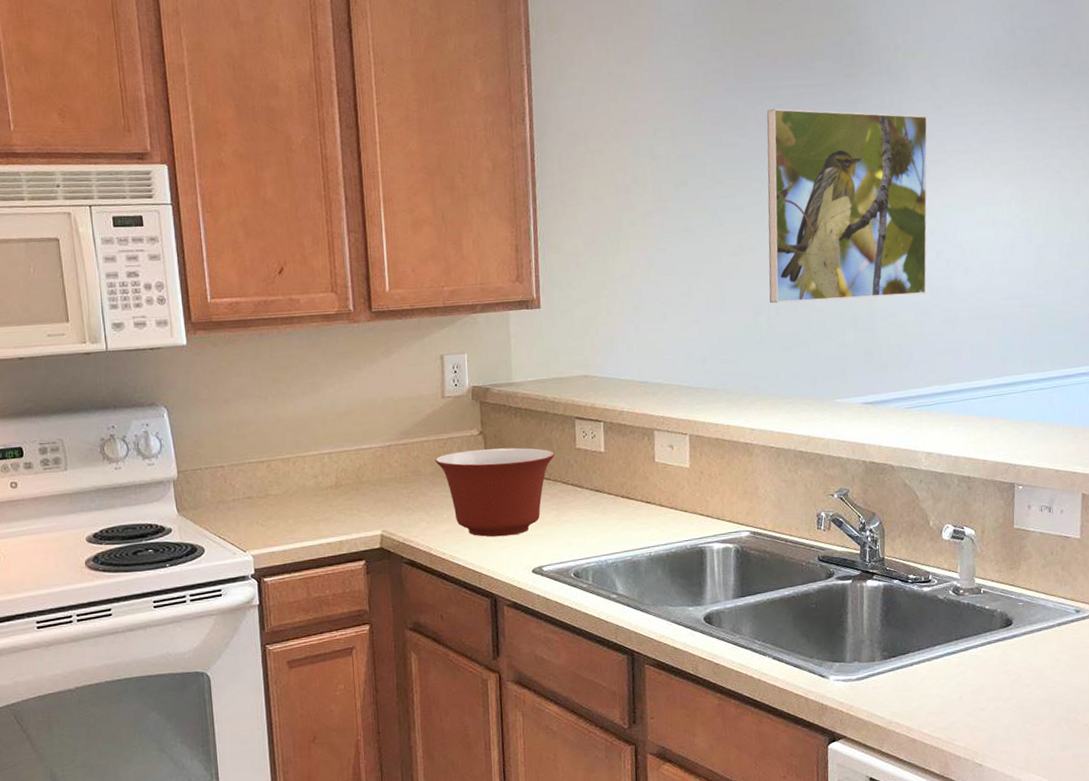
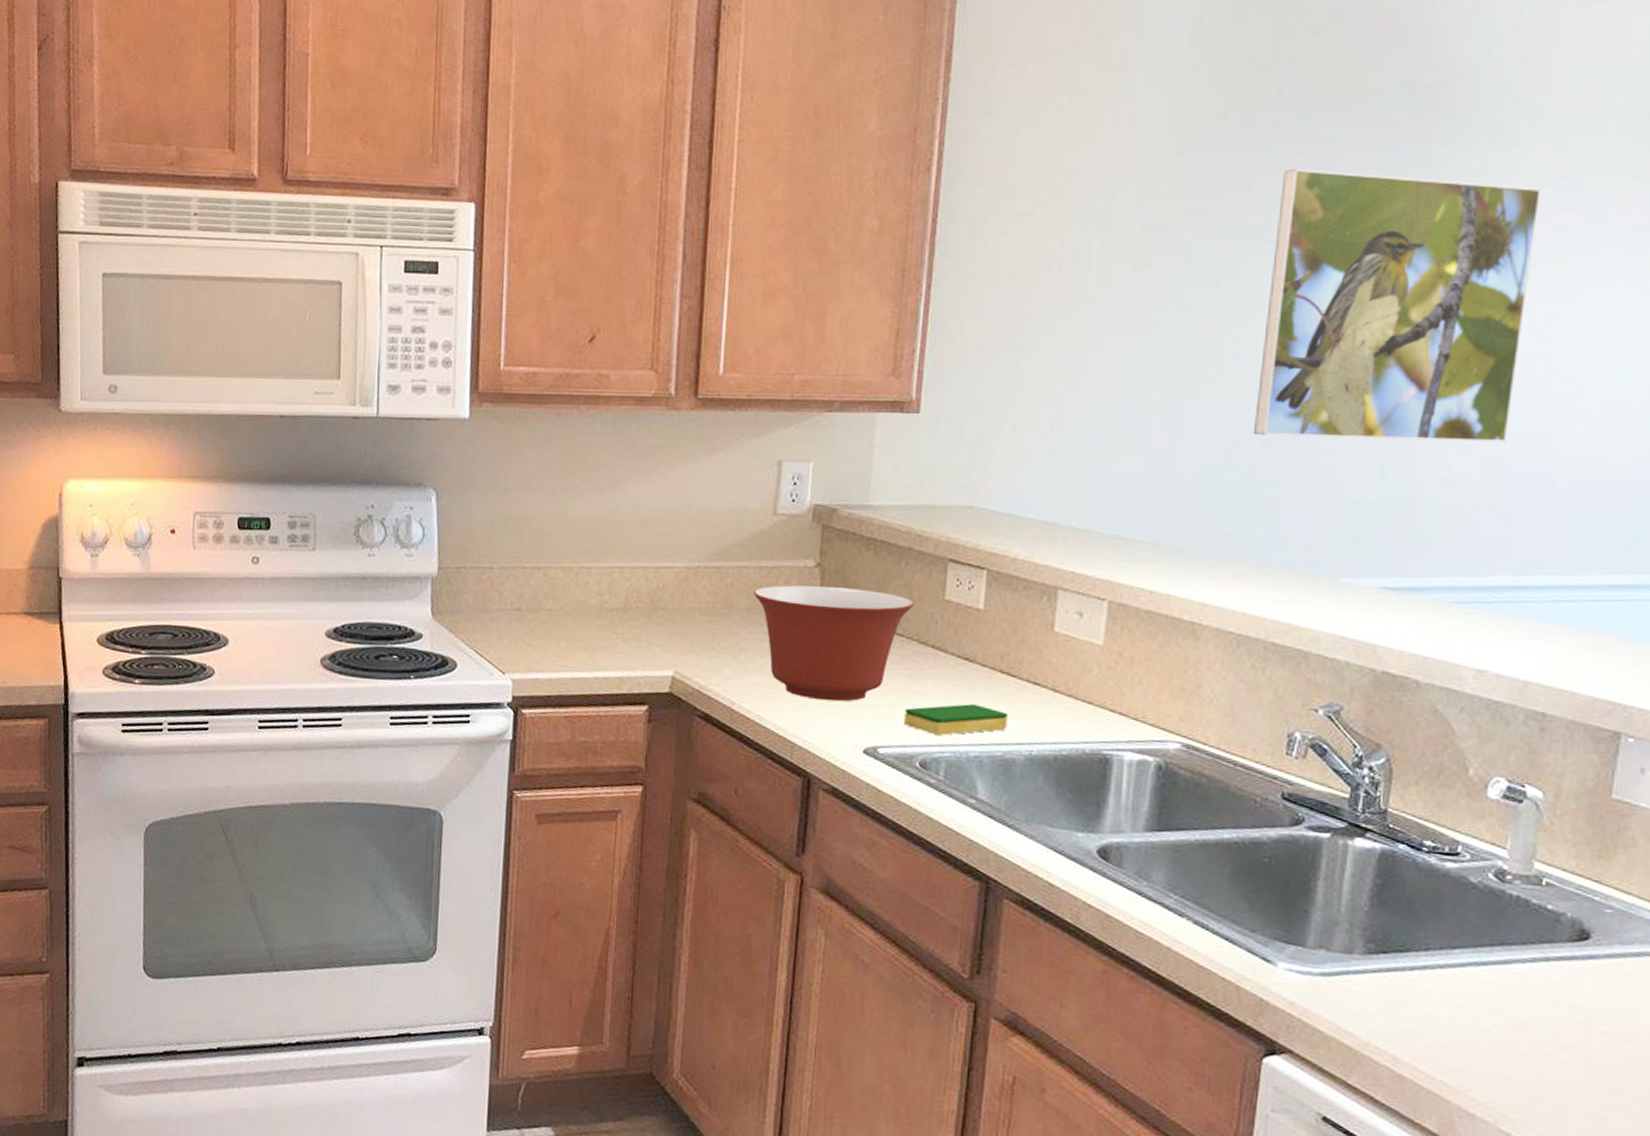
dish sponge: none [558,524,632,551] -> present [904,704,1008,735]

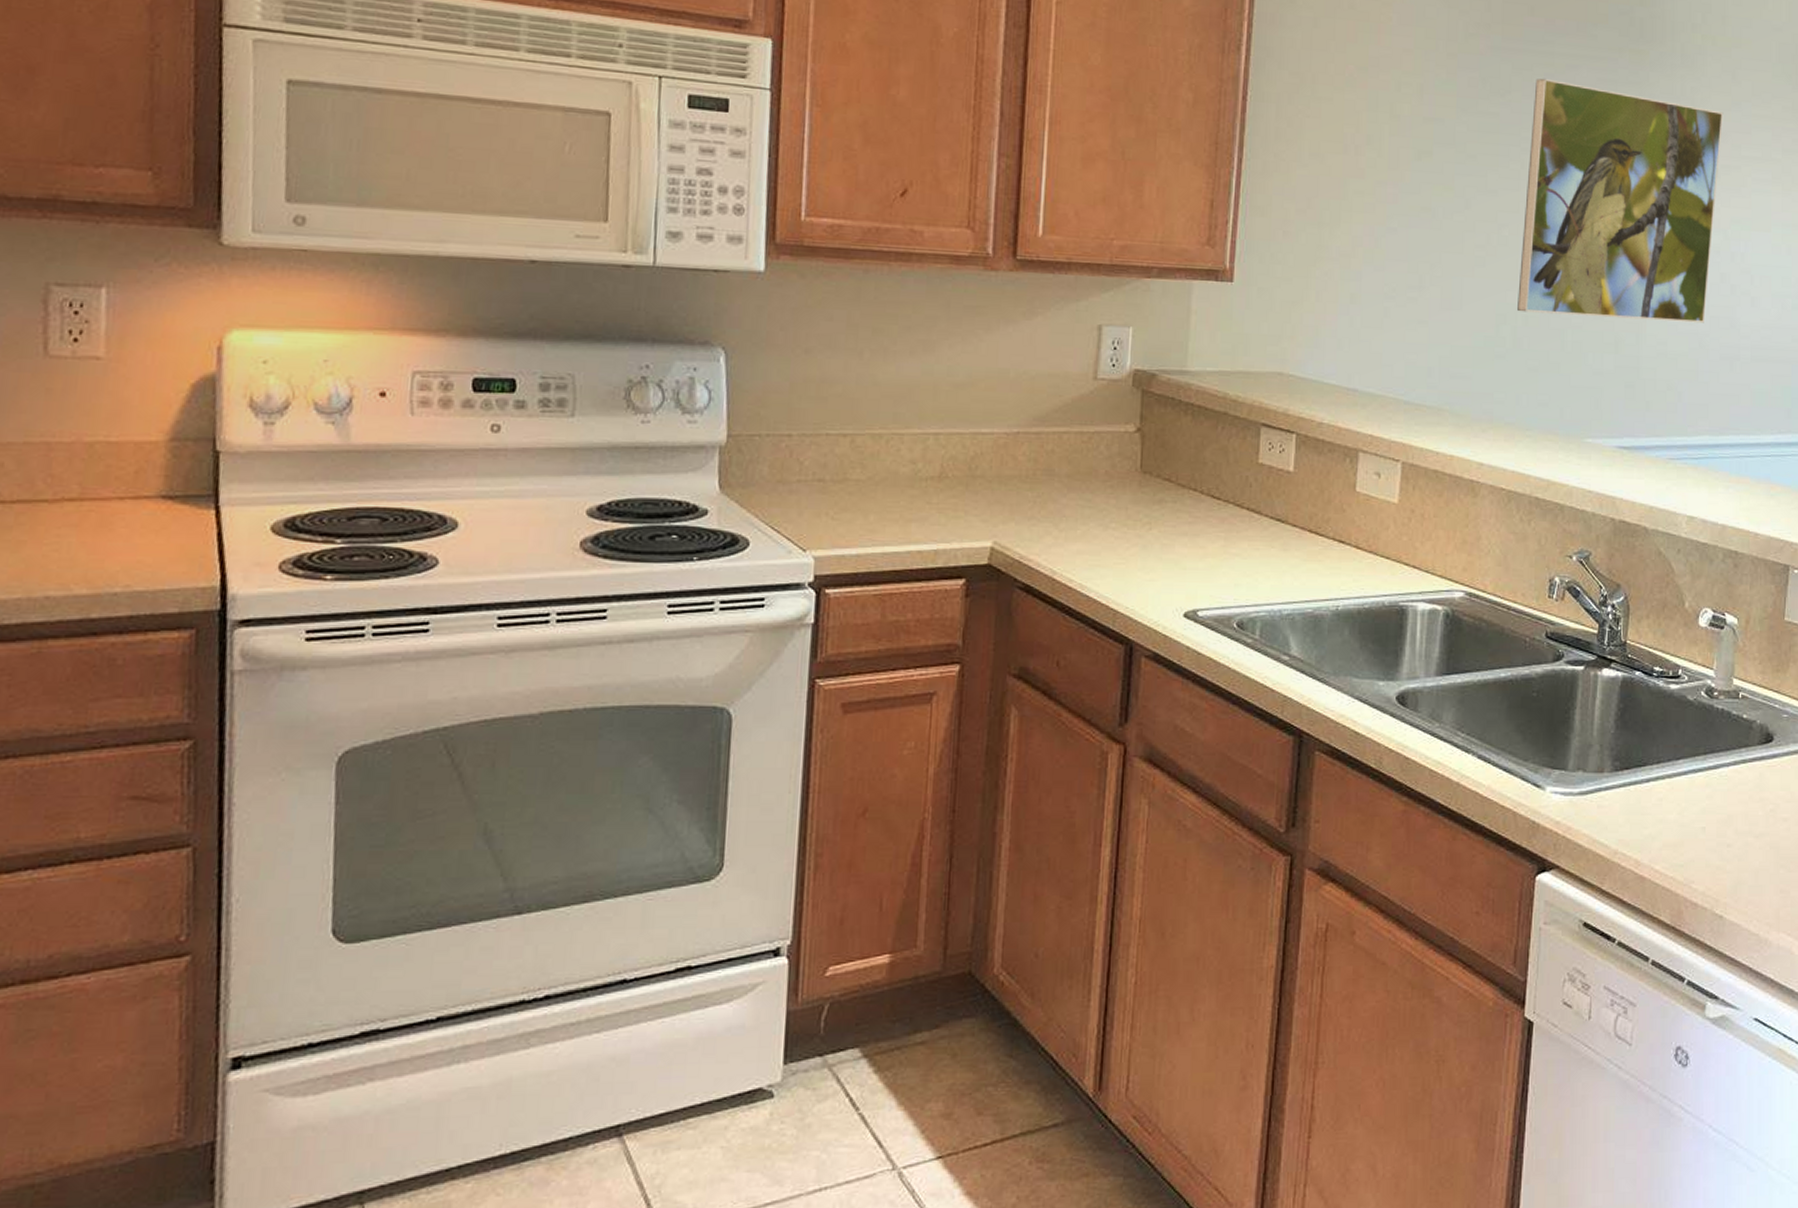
mixing bowl: present [753,585,914,702] -> none [1074,450,1230,567]
dish sponge: present [904,704,1008,735] -> none [1222,564,1316,595]

